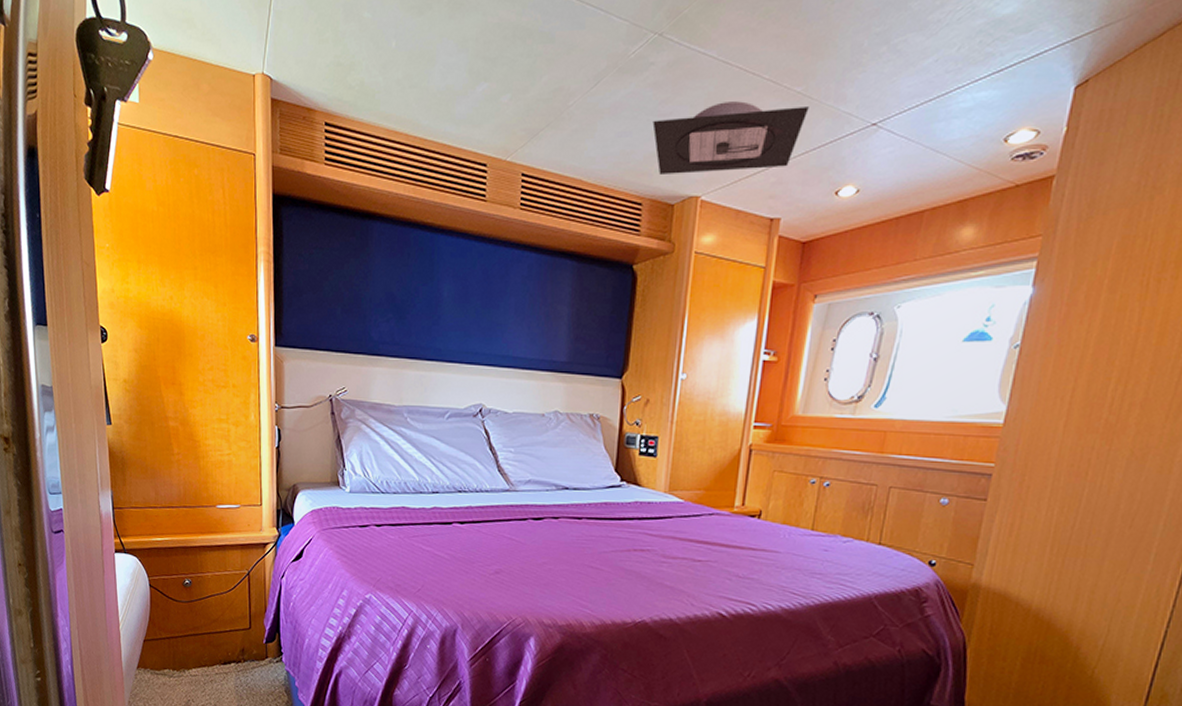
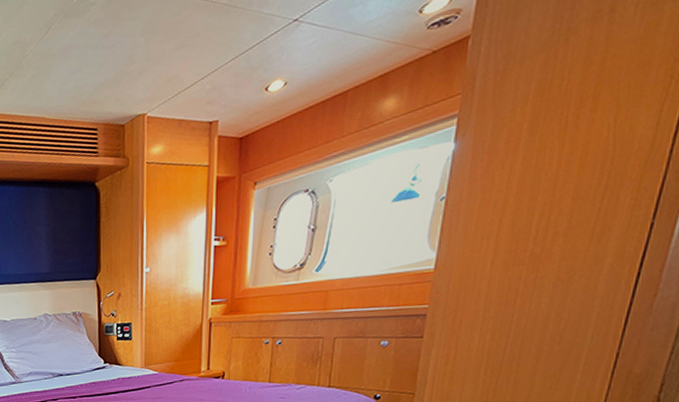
ceiling light: present [652,101,809,174] -> none [99,15,235,101]

